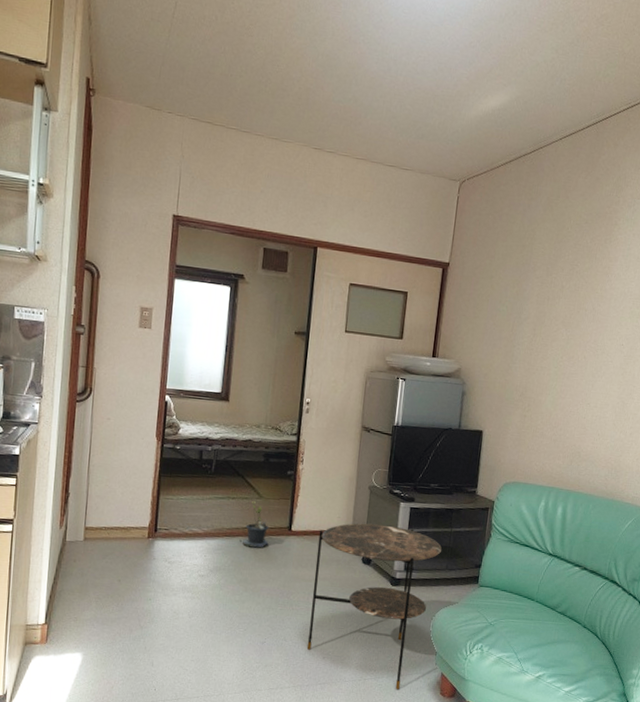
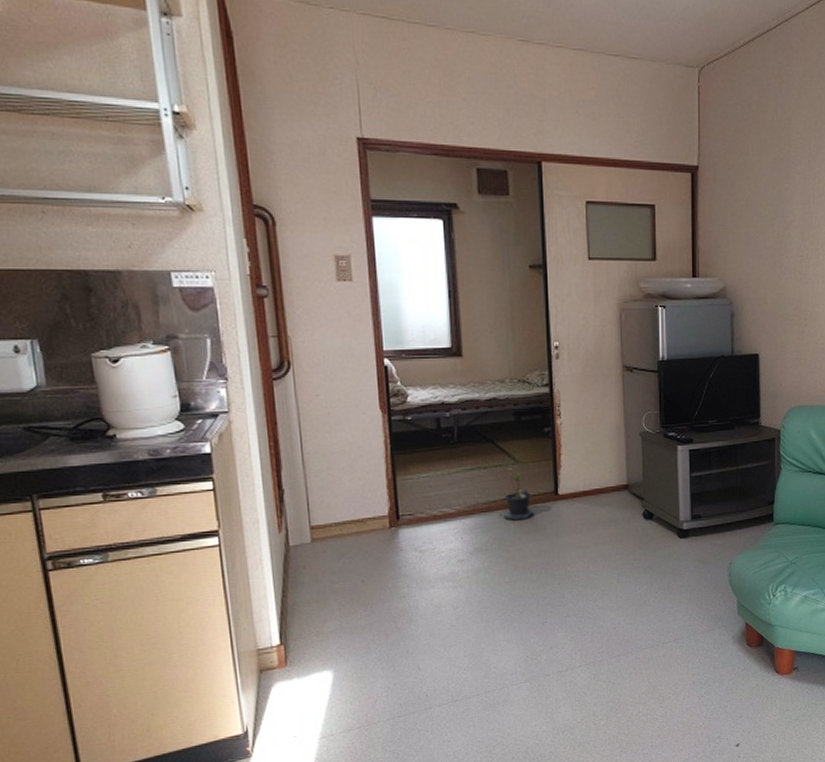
side table: present [307,523,442,689] -> none [590,473,730,648]

